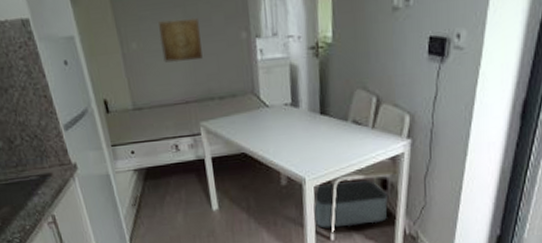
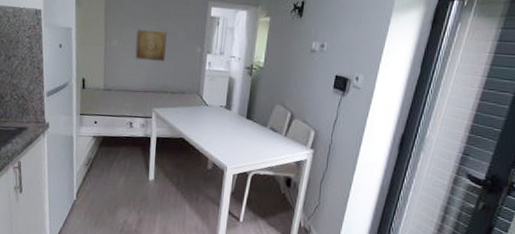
storage bin: present [313,180,388,229] -> none [228,174,290,213]

